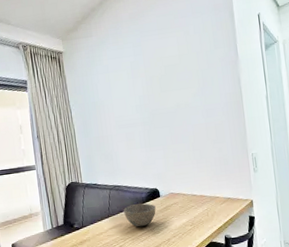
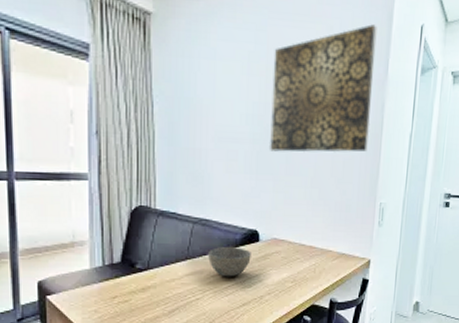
wall art: none [148,22,233,129] -> present [270,24,377,152]

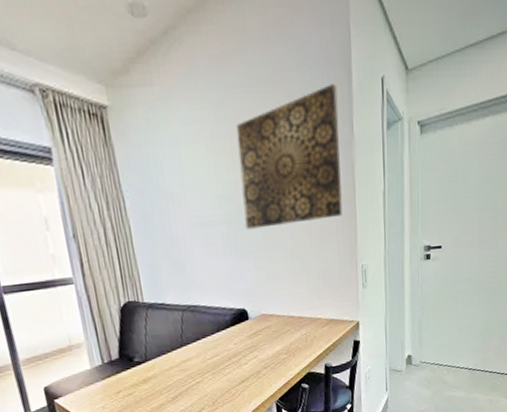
bowl: present [208,246,251,277] -> none [201,327,243,358]

